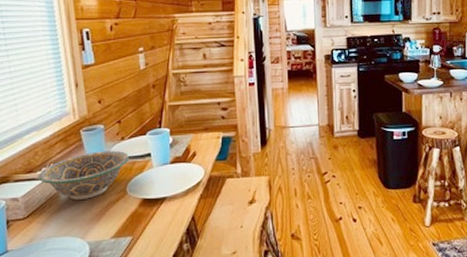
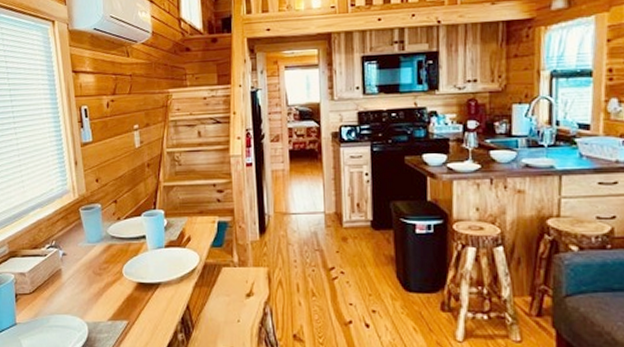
bowl: present [39,150,129,200] -> none [43,230,124,279]

